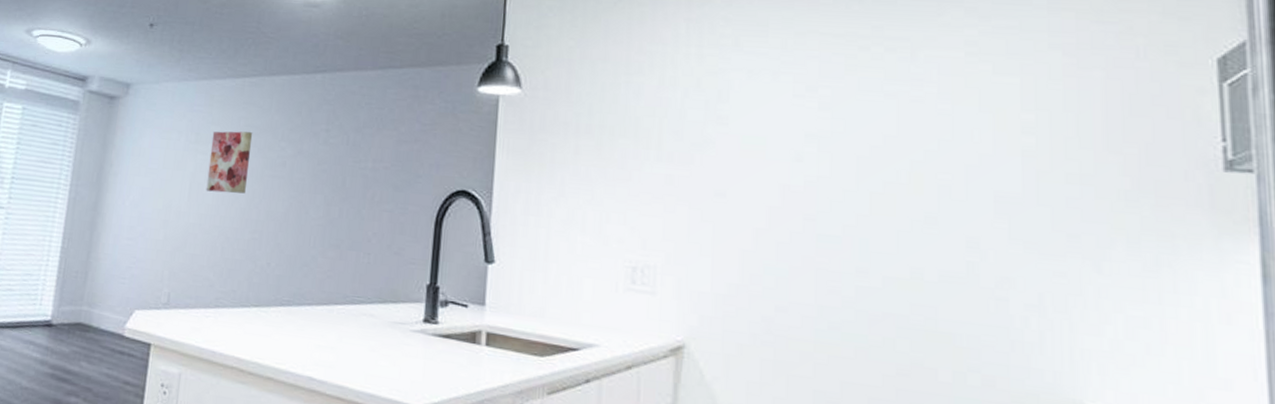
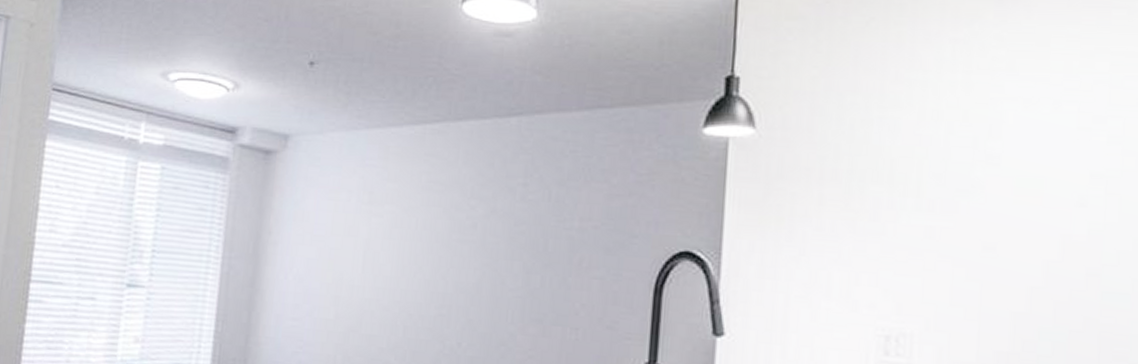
wall art: present [206,131,253,194] -> none [383,188,437,263]

